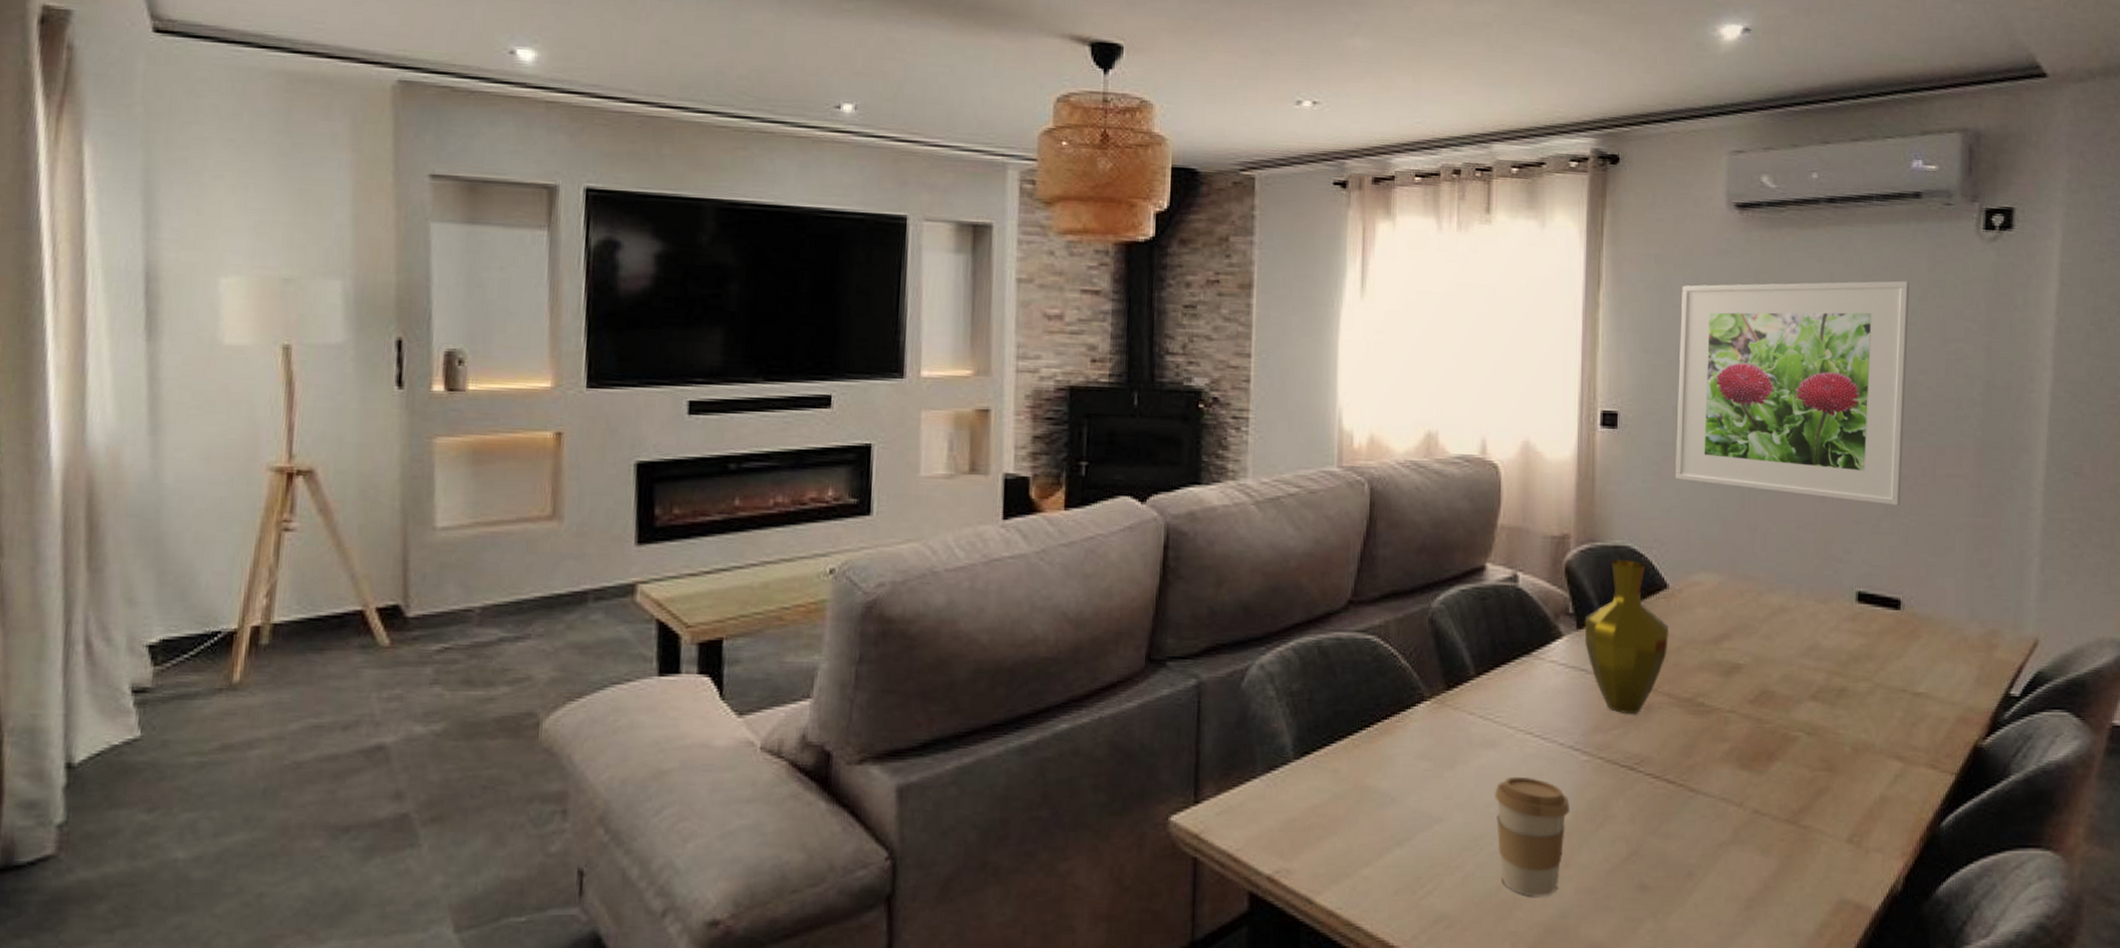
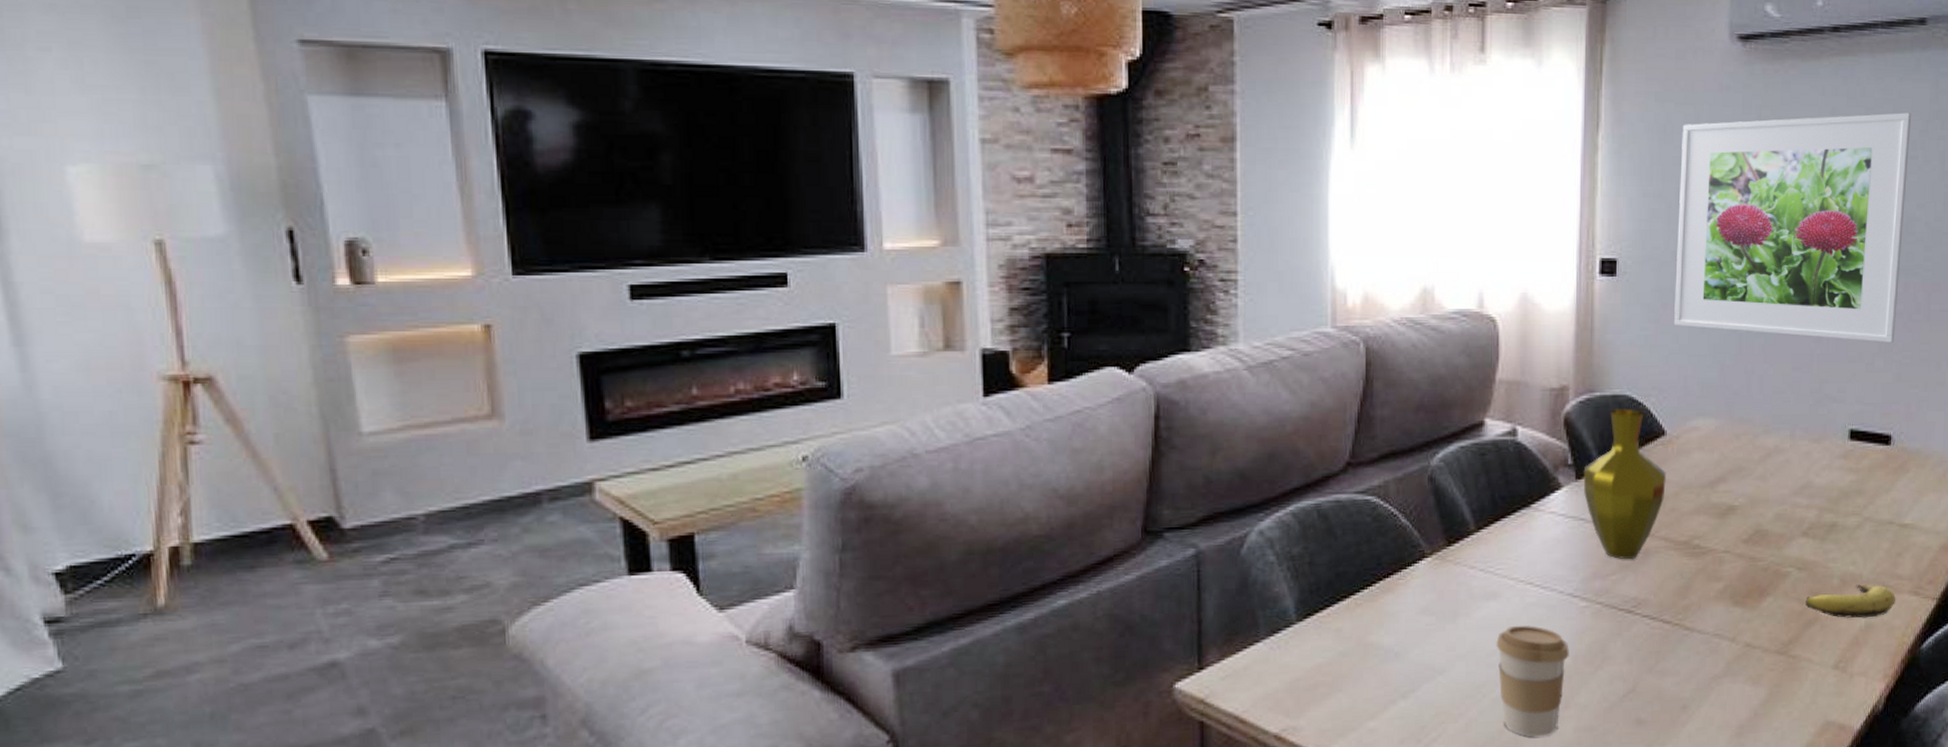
banana: none [1816,754,1911,790] -> present [1805,584,1895,618]

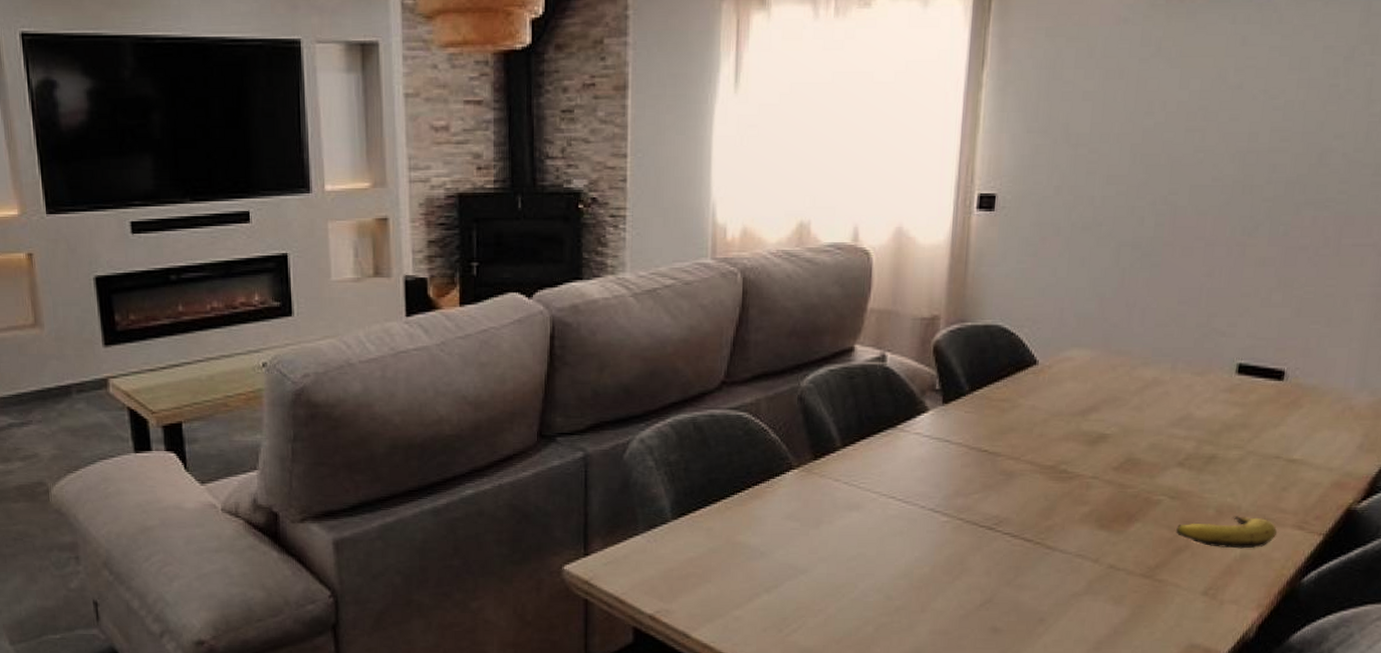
coffee cup: present [1496,625,1569,737] -> none [857,534,928,636]
vase: present [1583,409,1666,559] -> none [950,338,1036,480]
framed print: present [1674,112,1912,343] -> none [1053,39,1336,277]

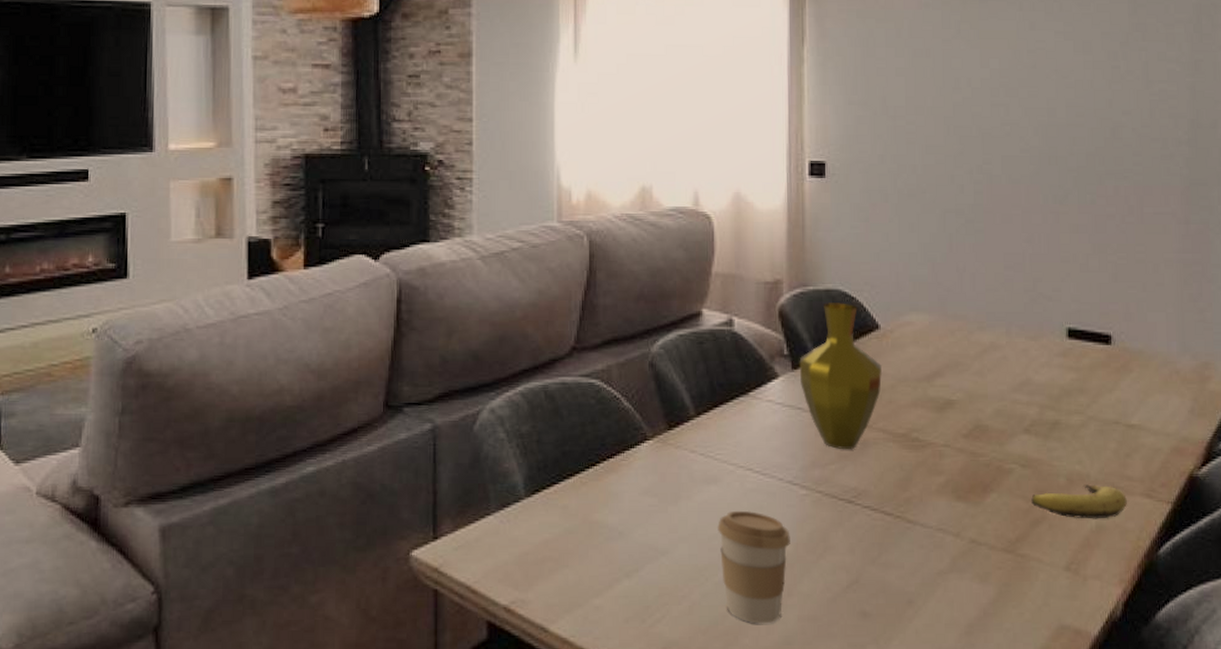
coffee cup: none [857,534,928,636] -> present [718,510,790,624]
vase: none [950,338,1036,480] -> present [799,303,882,449]

